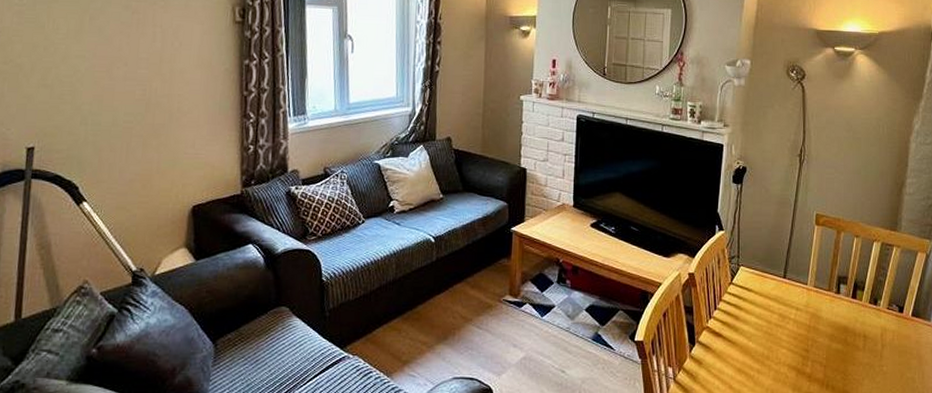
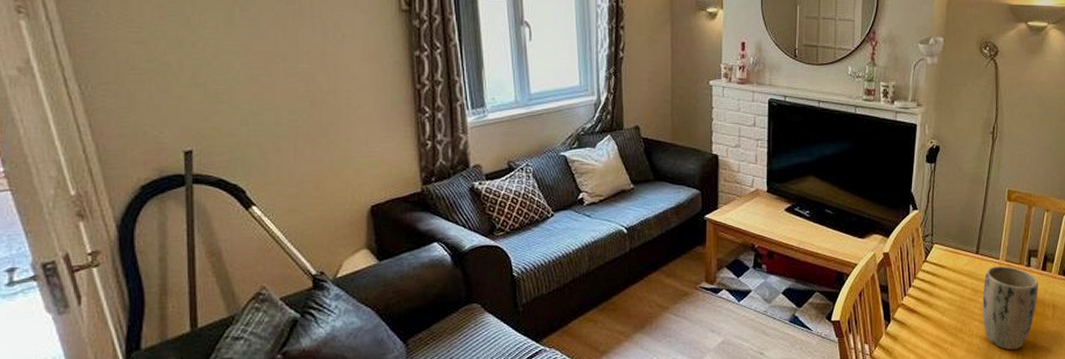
plant pot: none [790,292,848,380] -> present [982,266,1038,350]

